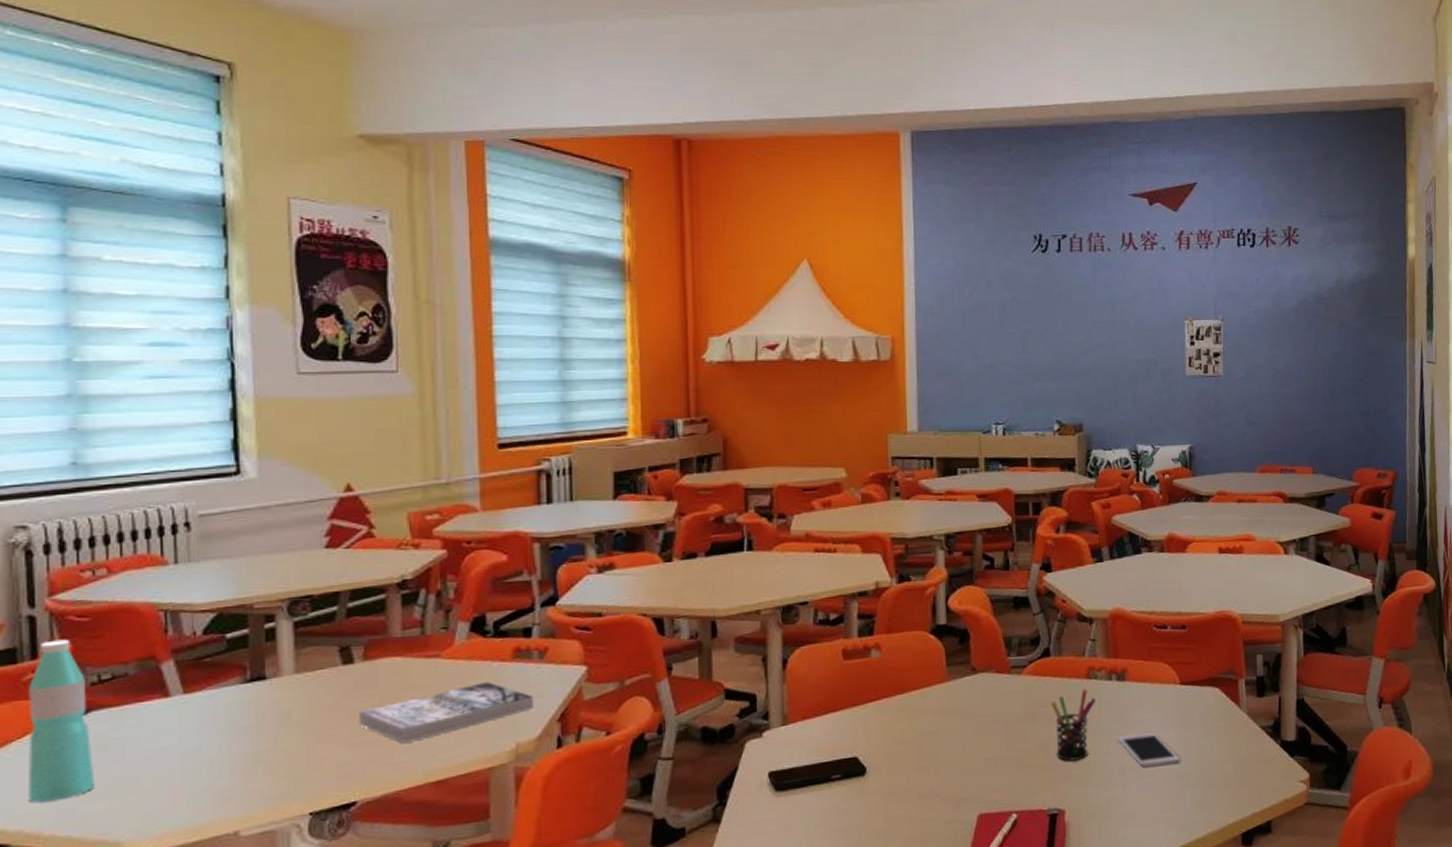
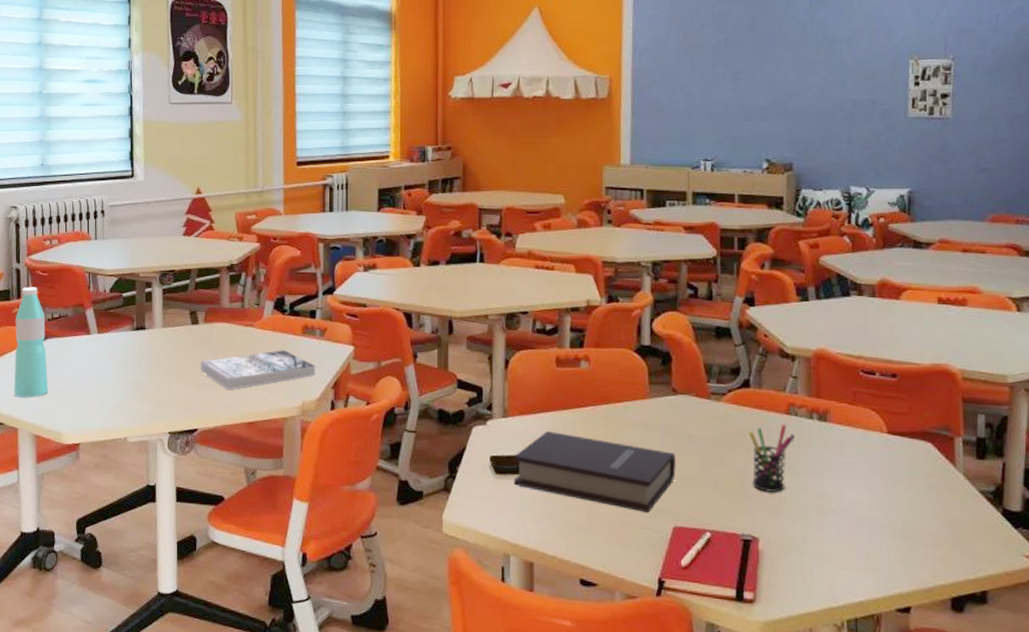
book: none [796,732,979,805] -> present [513,431,676,513]
cell phone: present [1118,731,1180,768] -> none [817,475,884,513]

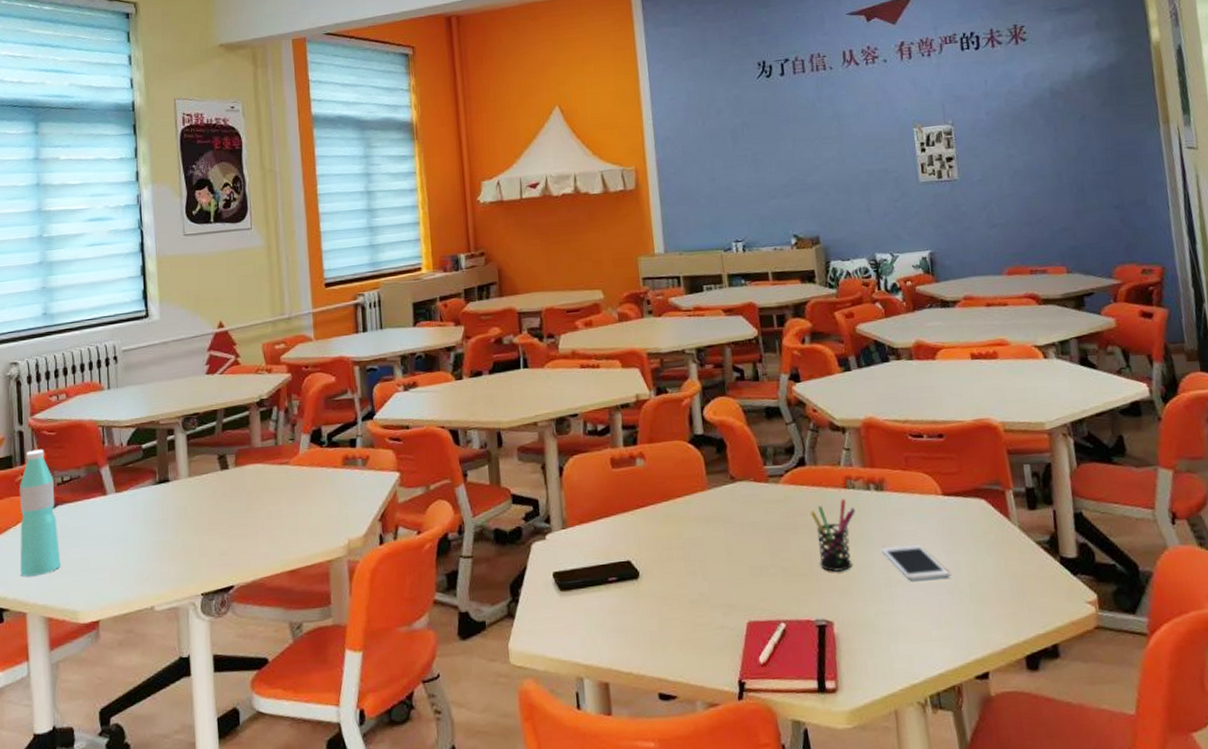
book: present [201,350,316,390] -> none [233,486,361,538]
book: present [513,431,676,513] -> none [577,537,744,611]
cell phone: none [817,475,884,513] -> present [881,544,949,581]

